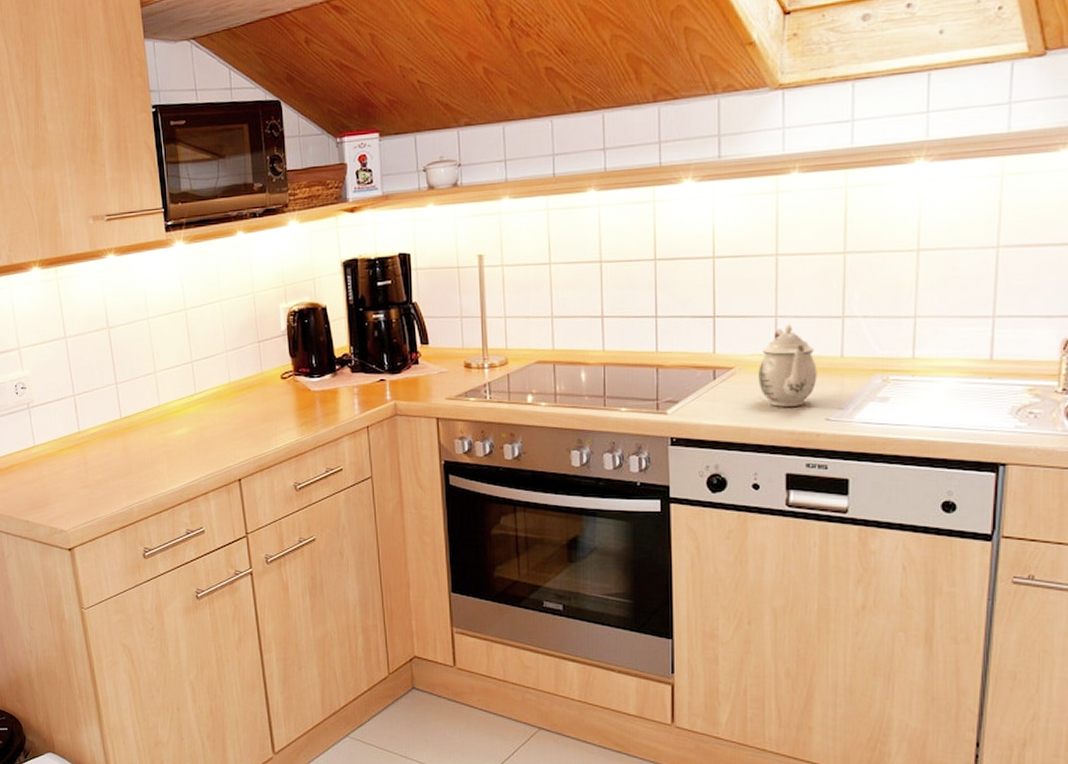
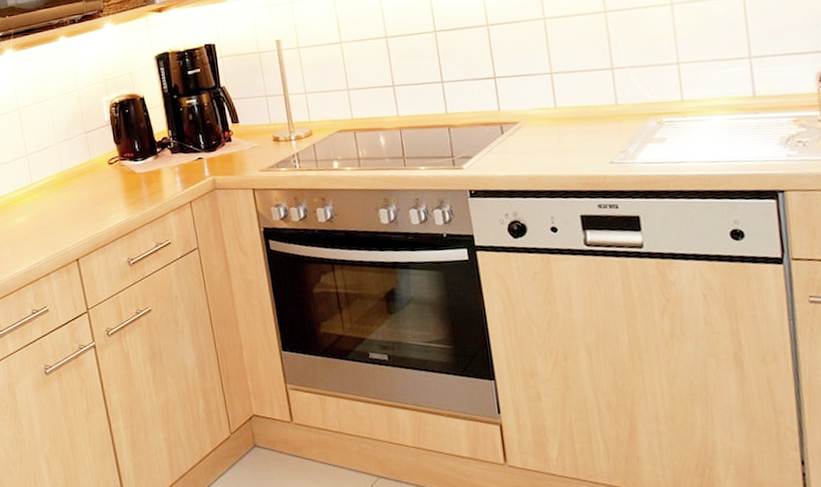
teapot: present [758,324,817,407] -> none [541,79,597,155]

